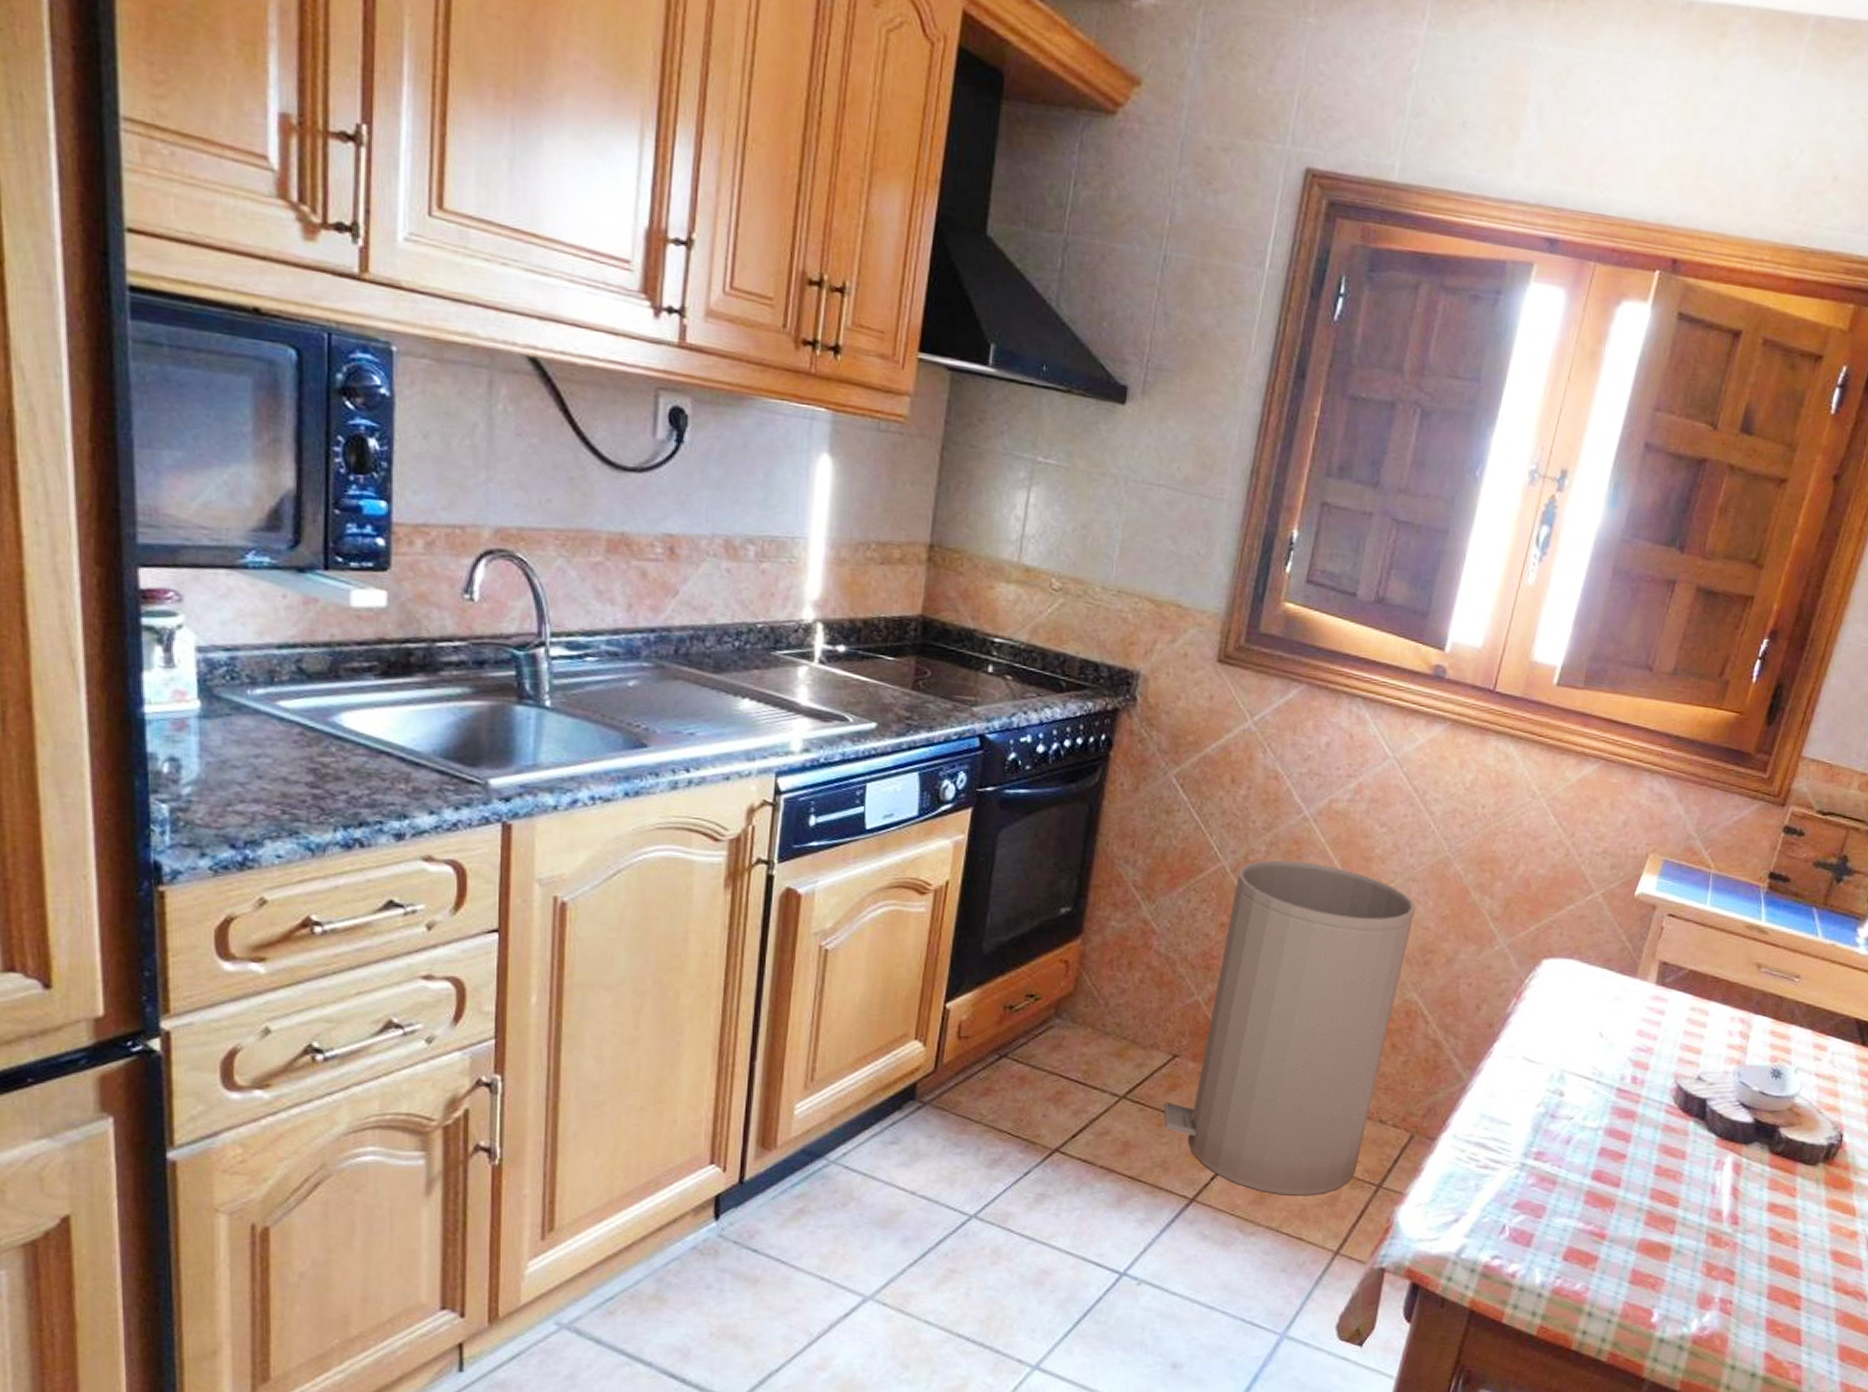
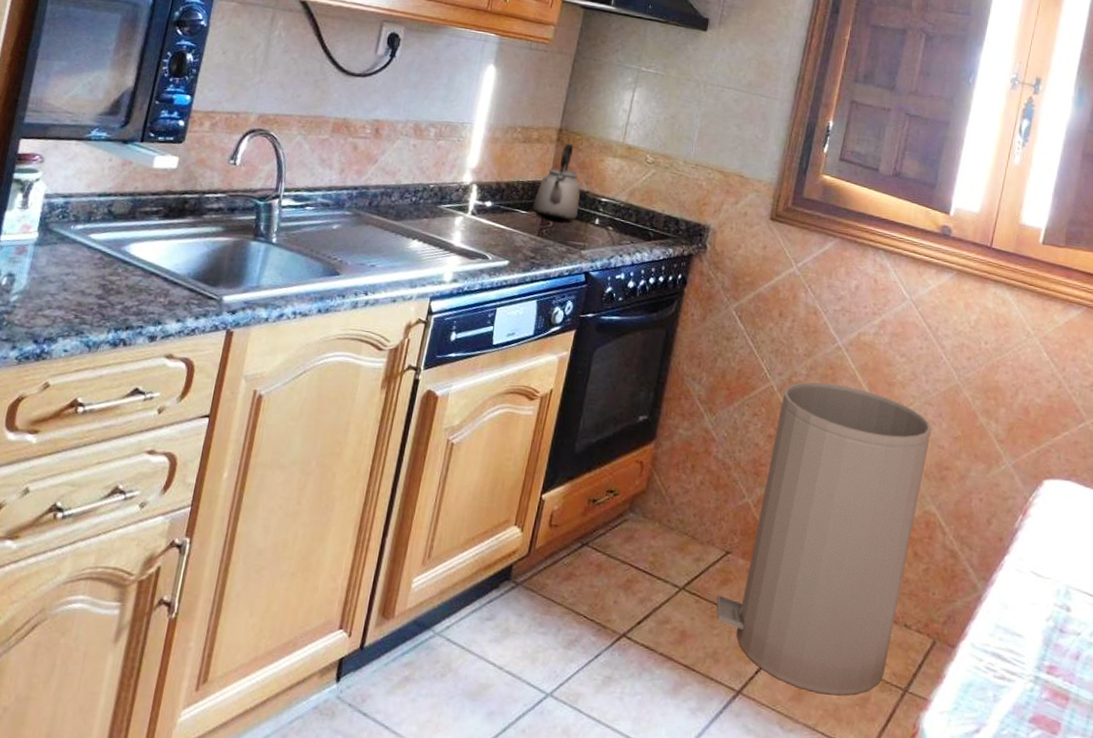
kettle: none [902,564,965,671] -> present [532,143,581,222]

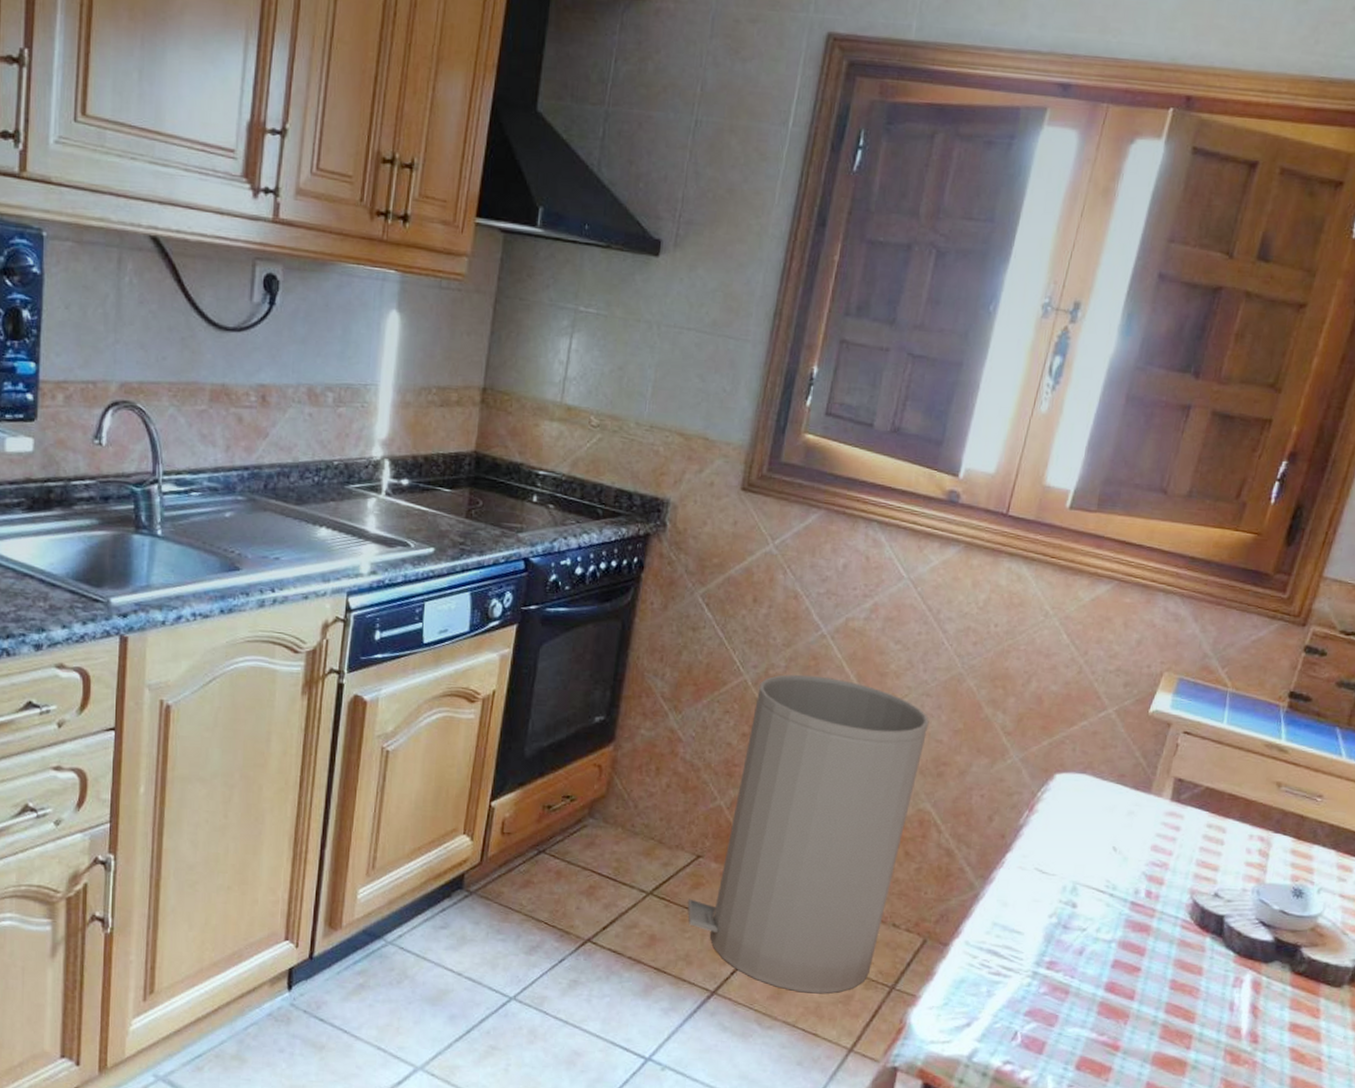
kettle: present [532,143,581,222] -> none [457,405,513,501]

